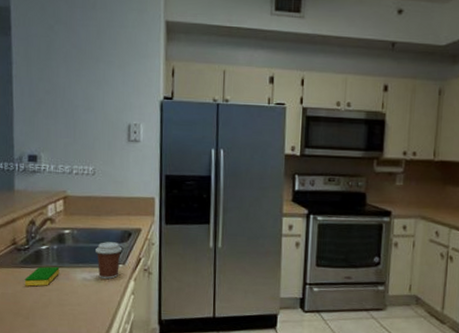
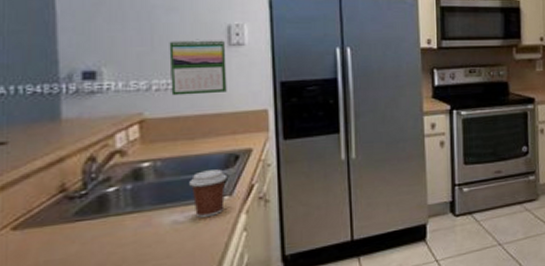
dish sponge: present [24,266,60,287] -> none [81,211,137,246]
calendar: none [85,134,126,181] -> present [169,39,227,96]

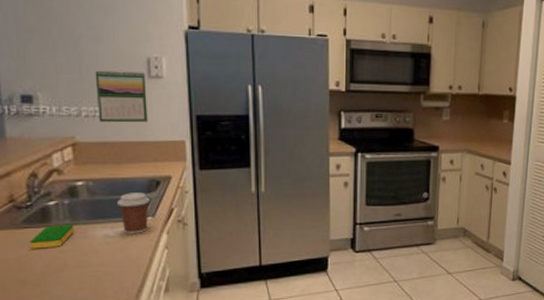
dish sponge: none [81,211,137,246] -> present [29,223,75,249]

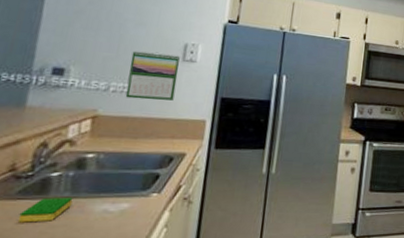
coffee cup: present [118,193,151,235] -> none [124,167,160,211]

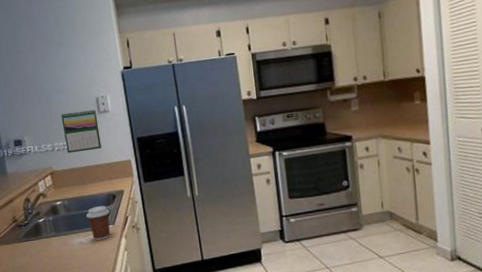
dish sponge: present [17,196,73,223] -> none [29,235,59,257]
coffee cup: none [124,167,160,211] -> present [86,206,111,241]

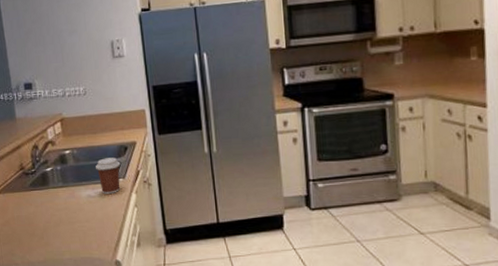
calendar: present [61,109,102,154] -> none [73,53,115,100]

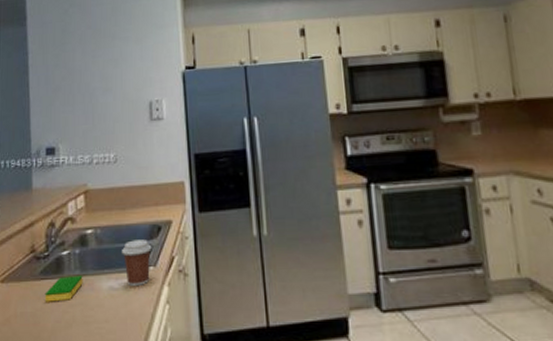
dish sponge: none [35,186,66,208] -> present [44,274,83,302]

